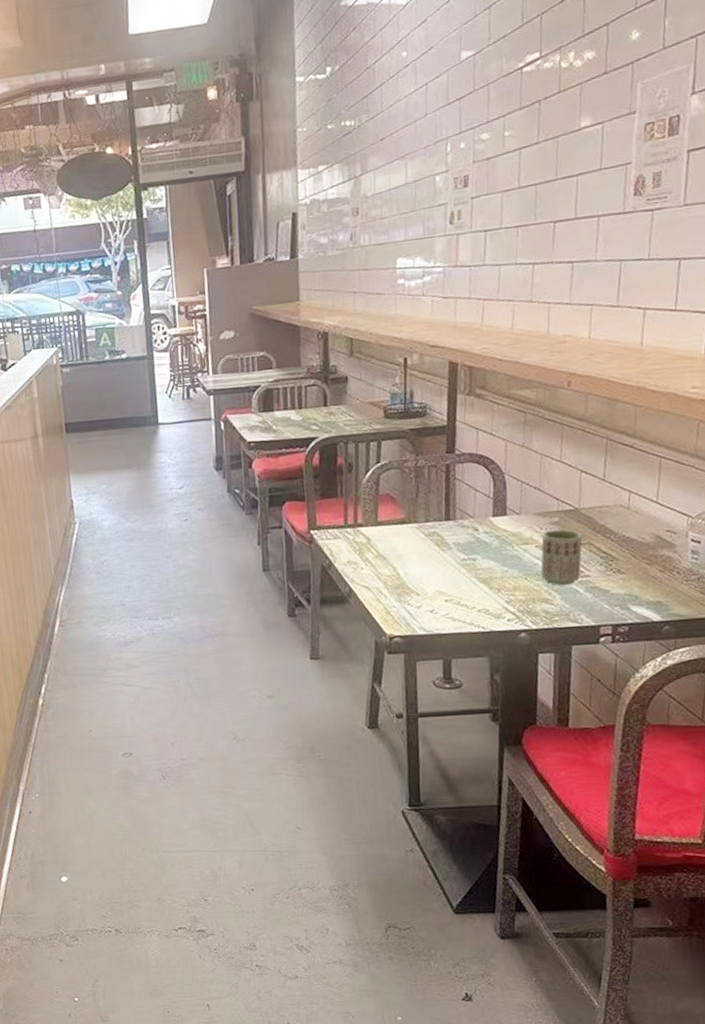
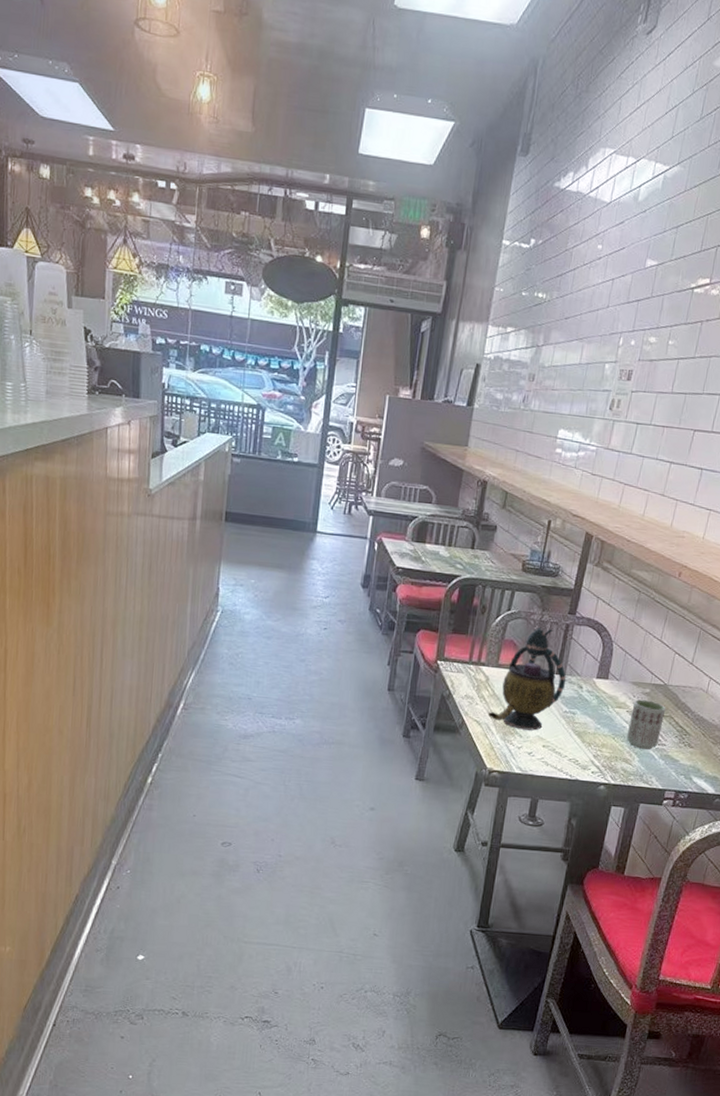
teapot: none [377,473,459,588] -> present [488,628,567,731]

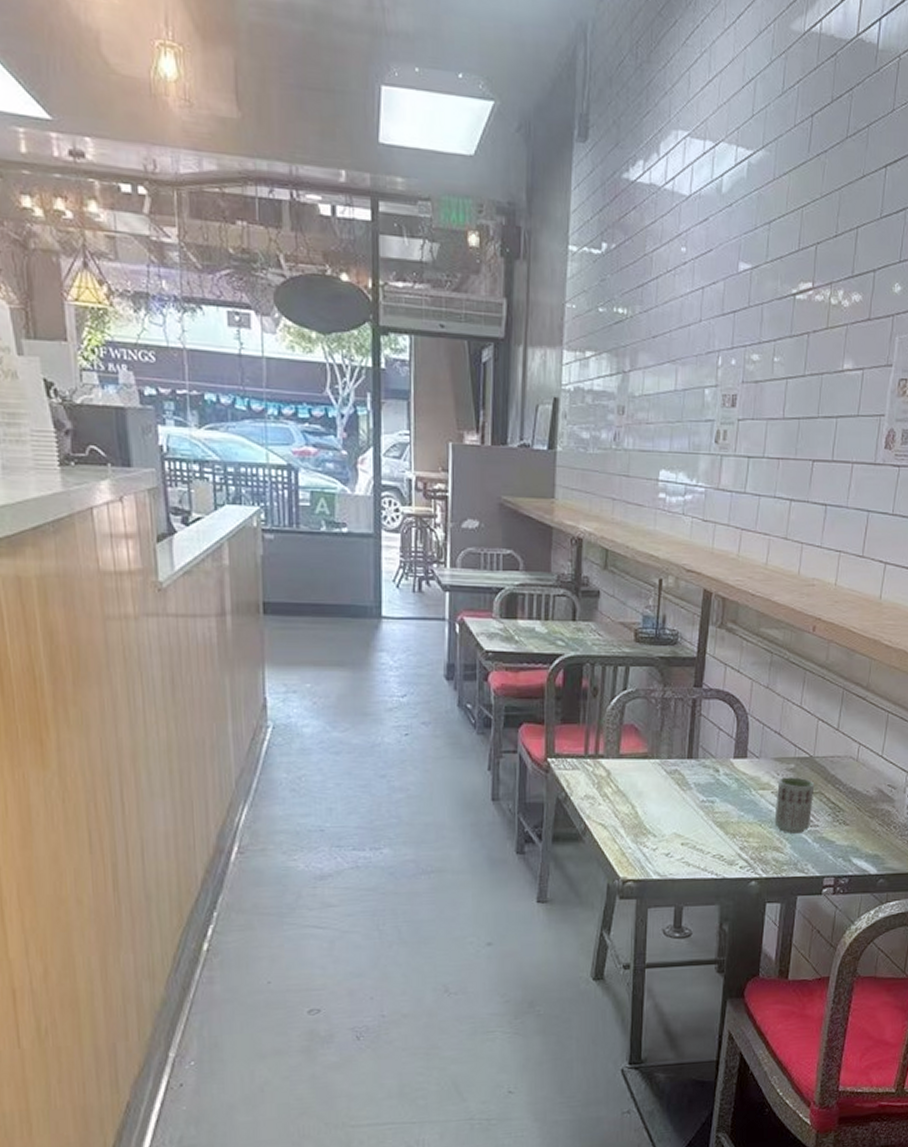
teapot: present [488,628,567,731] -> none [614,706,700,828]

